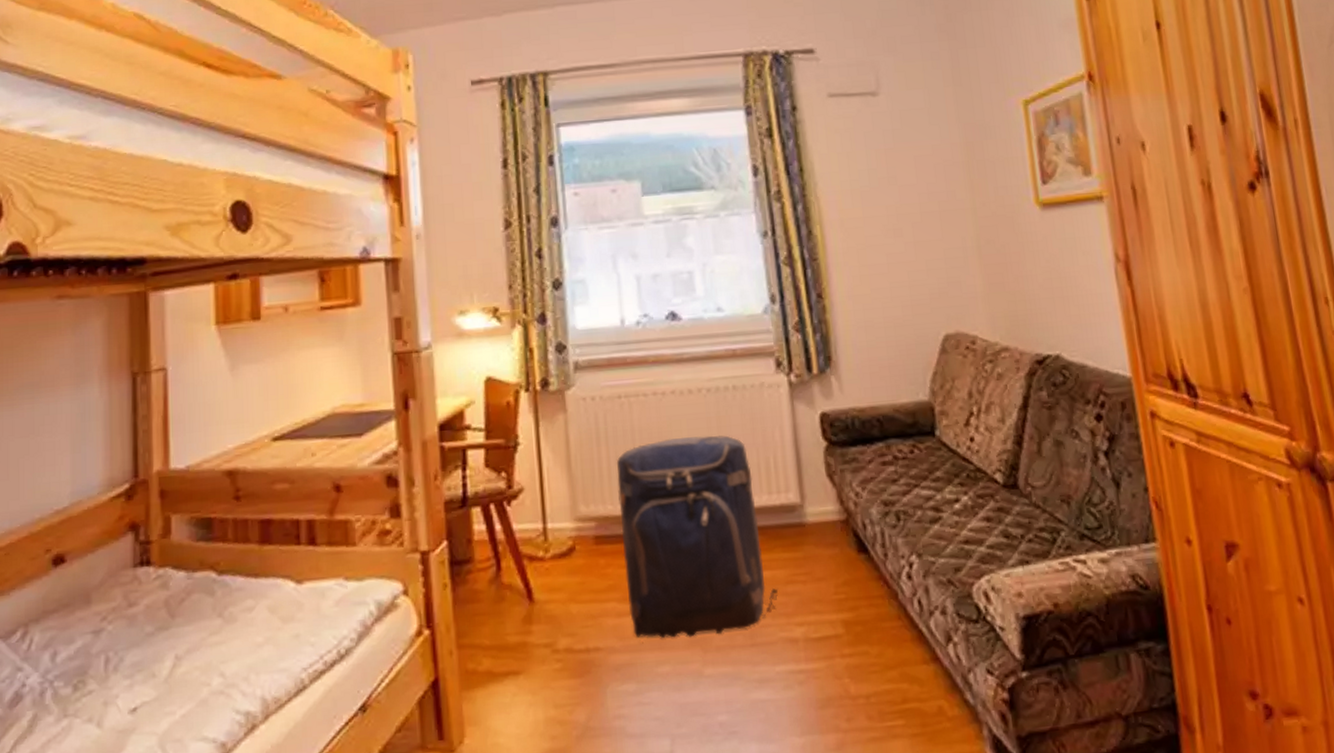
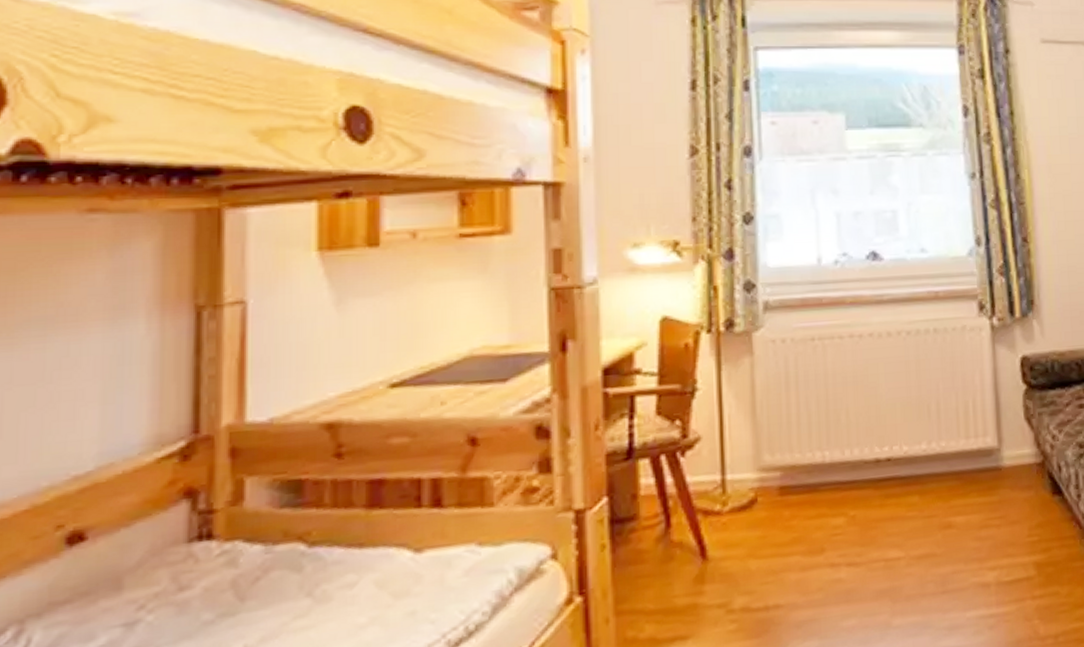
suitcase: present [616,435,779,644] -> none [806,379,972,598]

